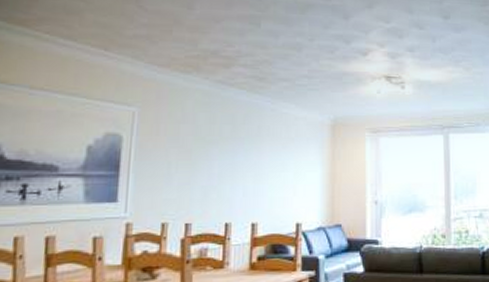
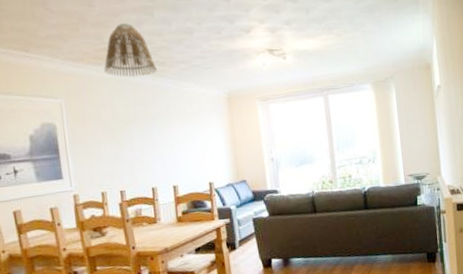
lamp shade: none [193,31,254,91] -> present [104,23,157,77]

